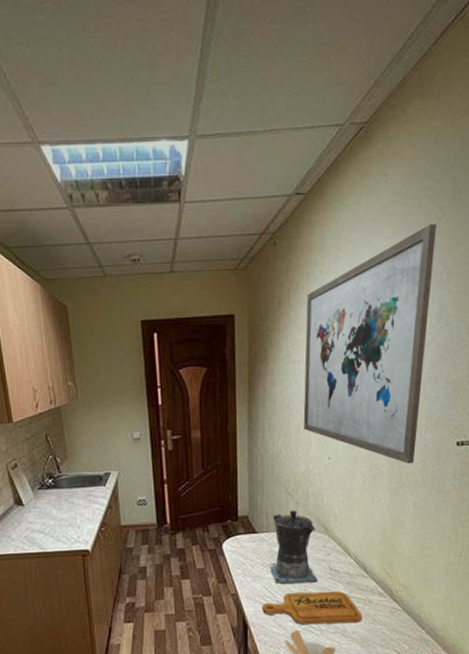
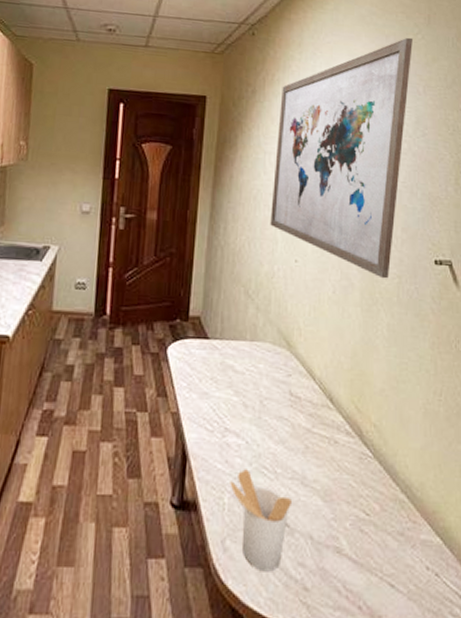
cutting board: present [262,591,362,625] -> none [207,418,326,468]
coffee maker: present [270,510,318,584] -> none [220,316,276,410]

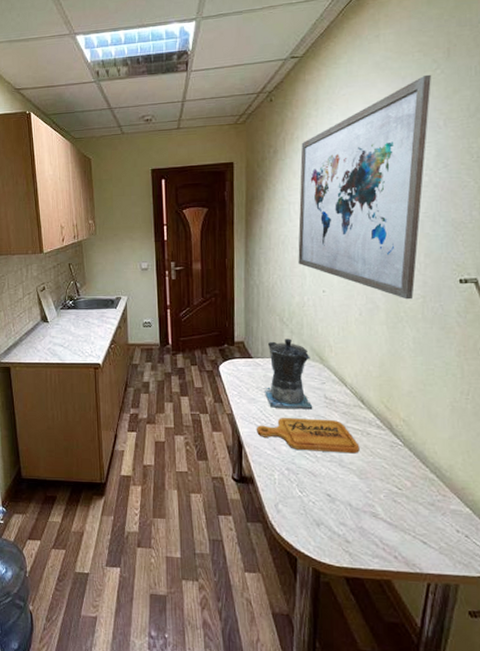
cutting board: none [207,418,326,468] -> present [257,417,360,454]
coffee maker: none [220,316,276,410] -> present [265,339,313,410]
utensil holder: present [230,469,293,572] -> none [278,454,333,528]

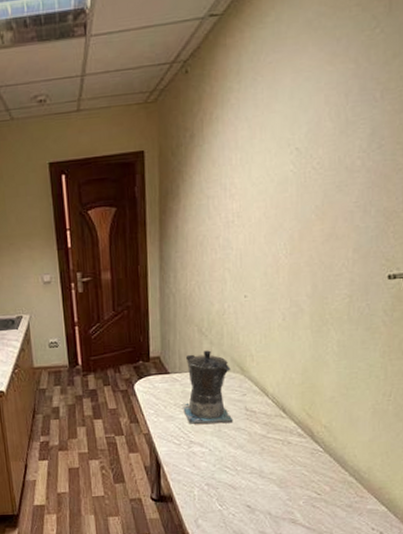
cutting board: present [257,417,360,454] -> none [175,431,280,465]
wall art: present [298,74,431,300] -> none [217,34,369,301]

